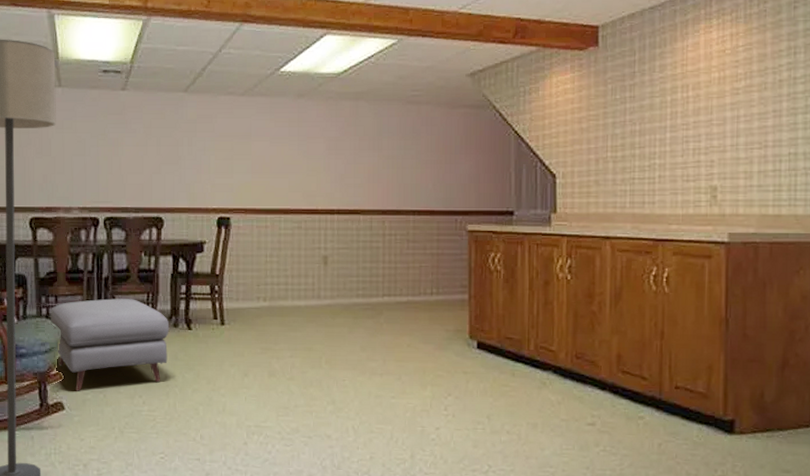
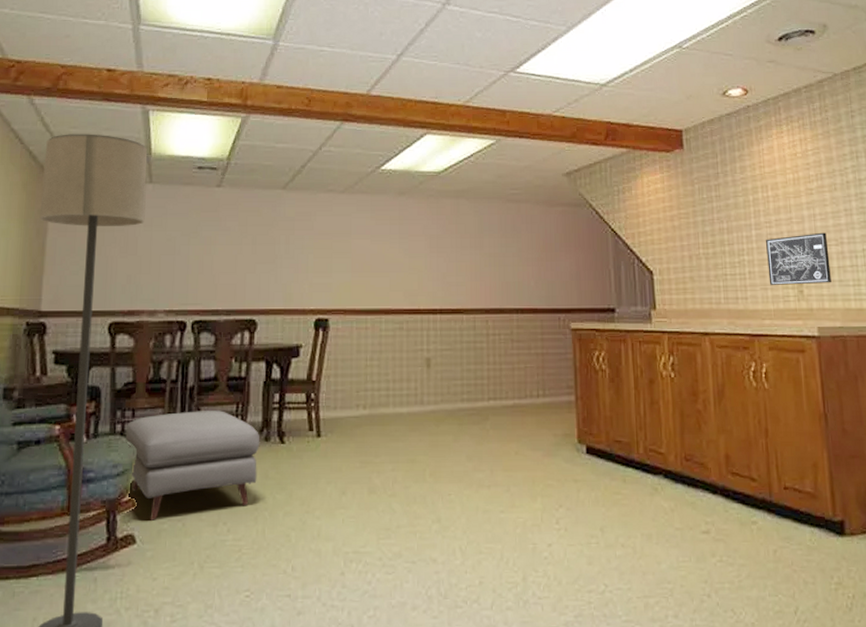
wall art: none [680,135,750,190] -> present [765,232,832,285]

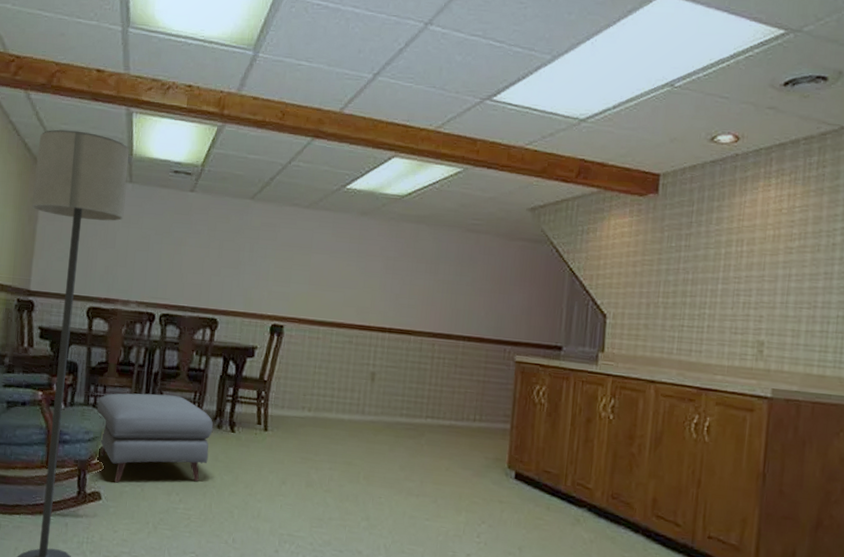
wall art: present [765,232,832,285] -> none [727,293,800,347]

